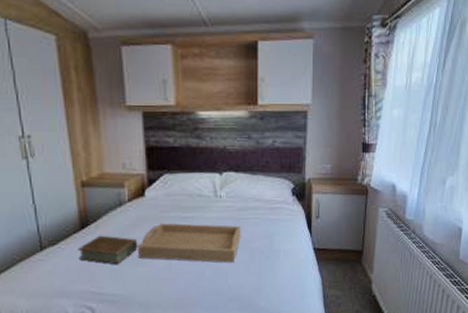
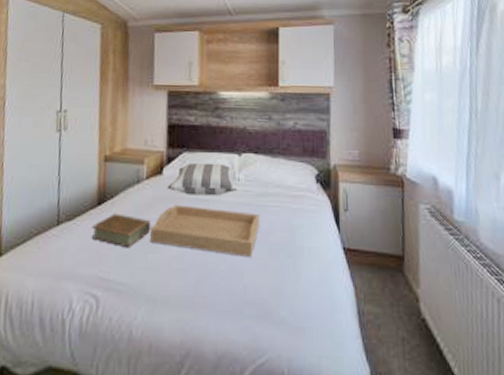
pillow: none [150,182,220,214] -> present [167,162,238,196]

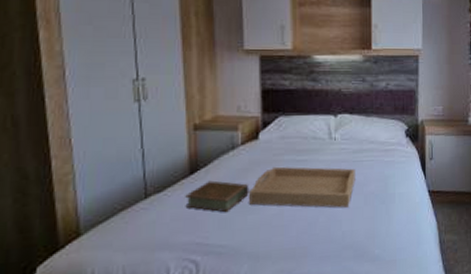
pillow: present [167,162,238,196] -> none [264,125,334,157]

